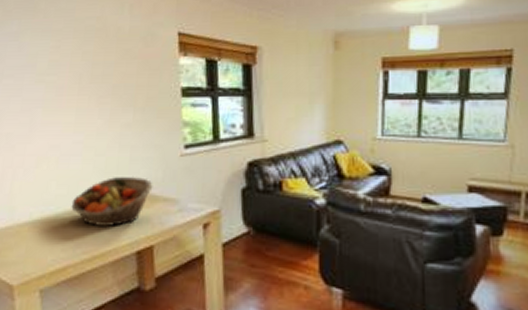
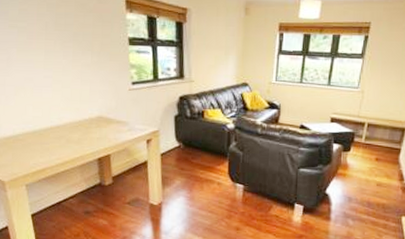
fruit basket: present [71,176,153,226] -> none [46,104,109,140]

